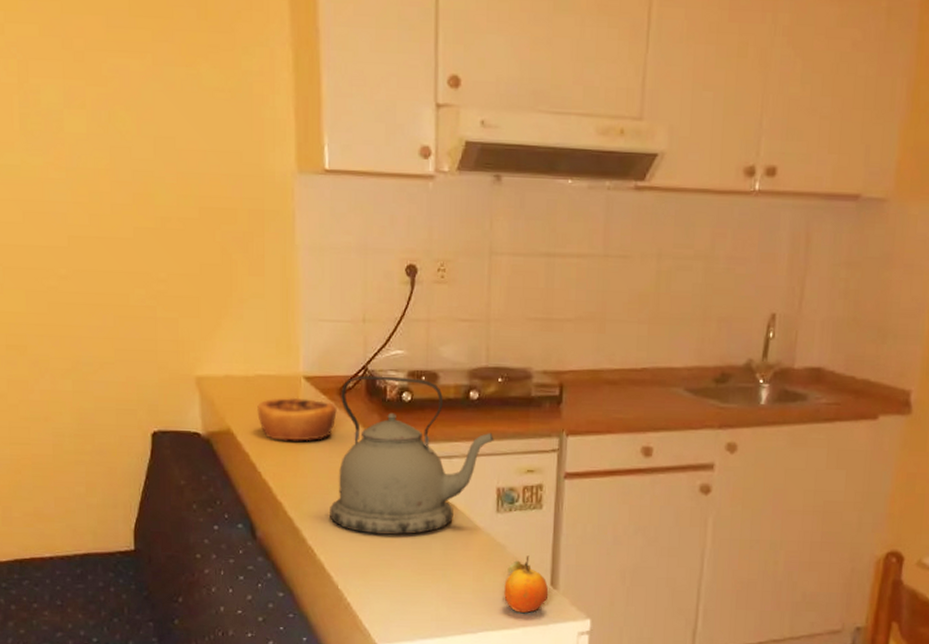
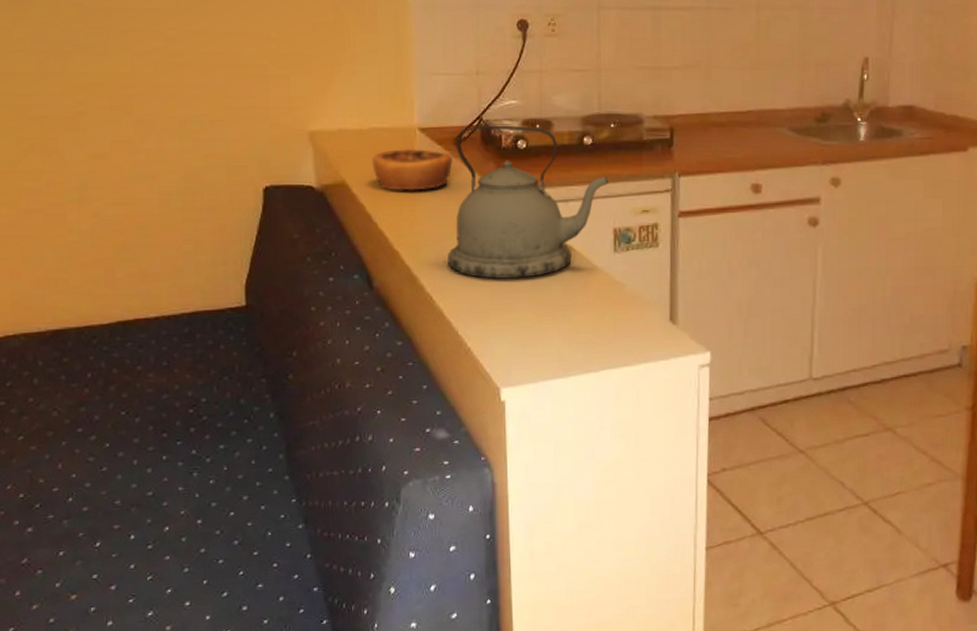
fruit: present [504,555,549,613] -> none [624,293,668,349]

